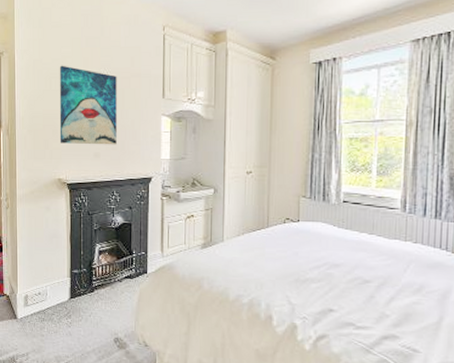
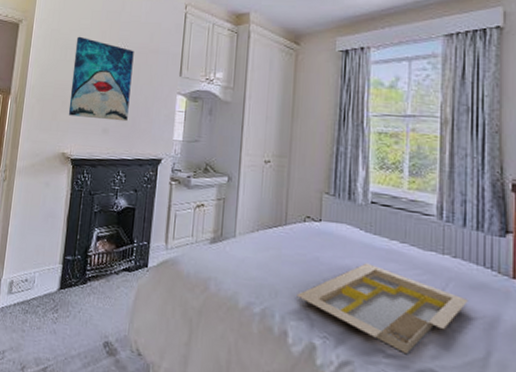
serving tray: none [279,254,426,326] -> present [297,263,469,355]

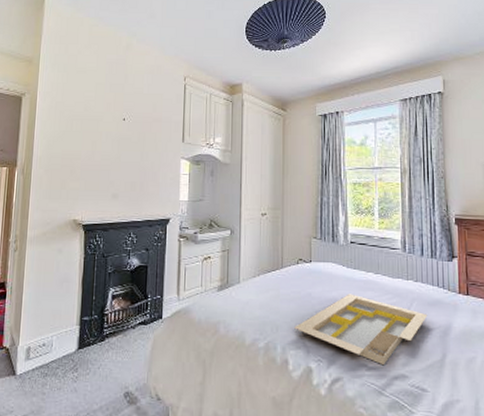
wall art: present [68,36,134,122] -> none [77,108,139,186]

